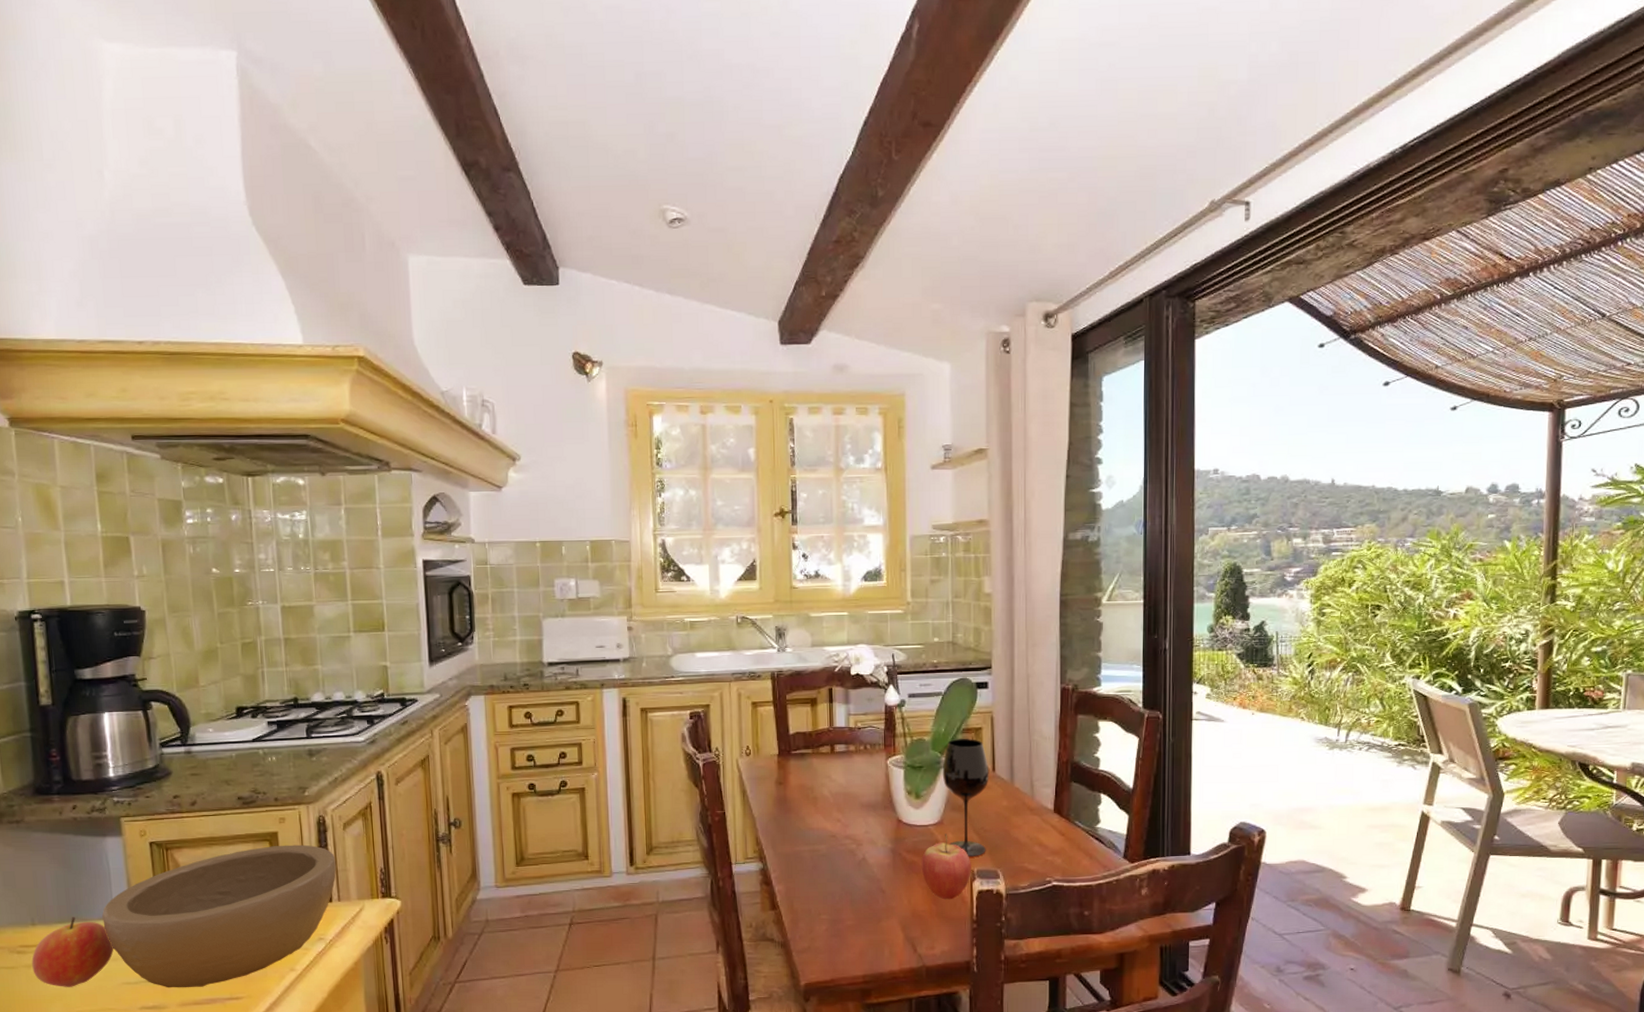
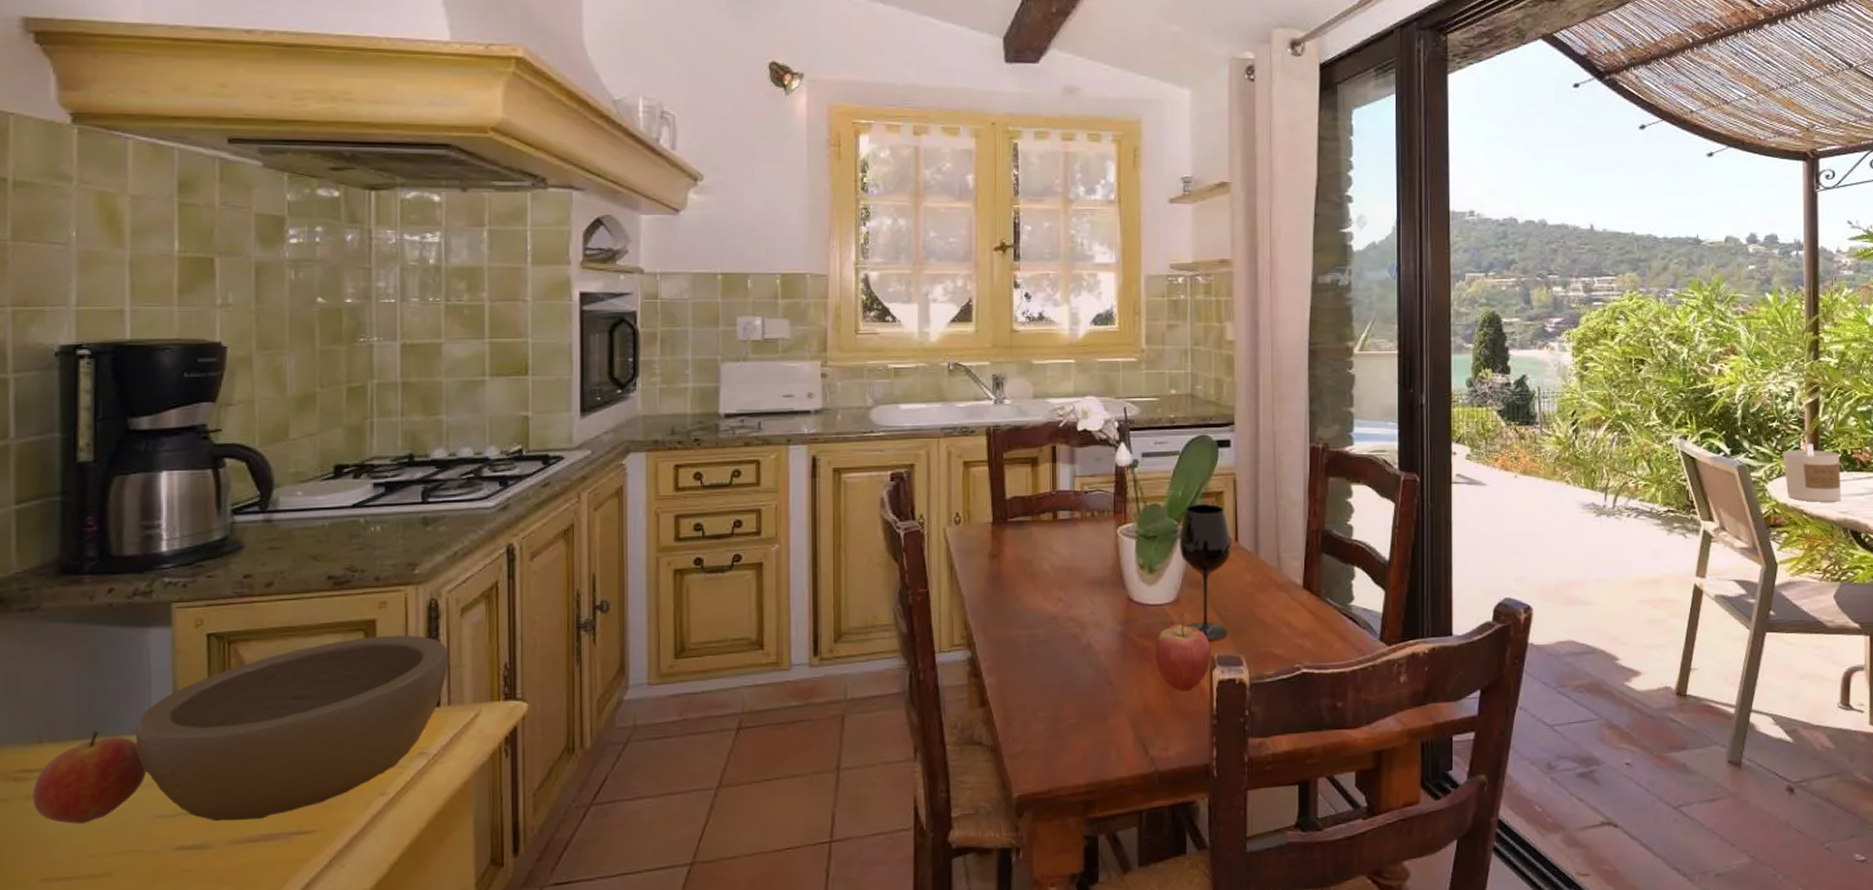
candle: none [1514,682,1572,737] -> present [1783,444,1842,502]

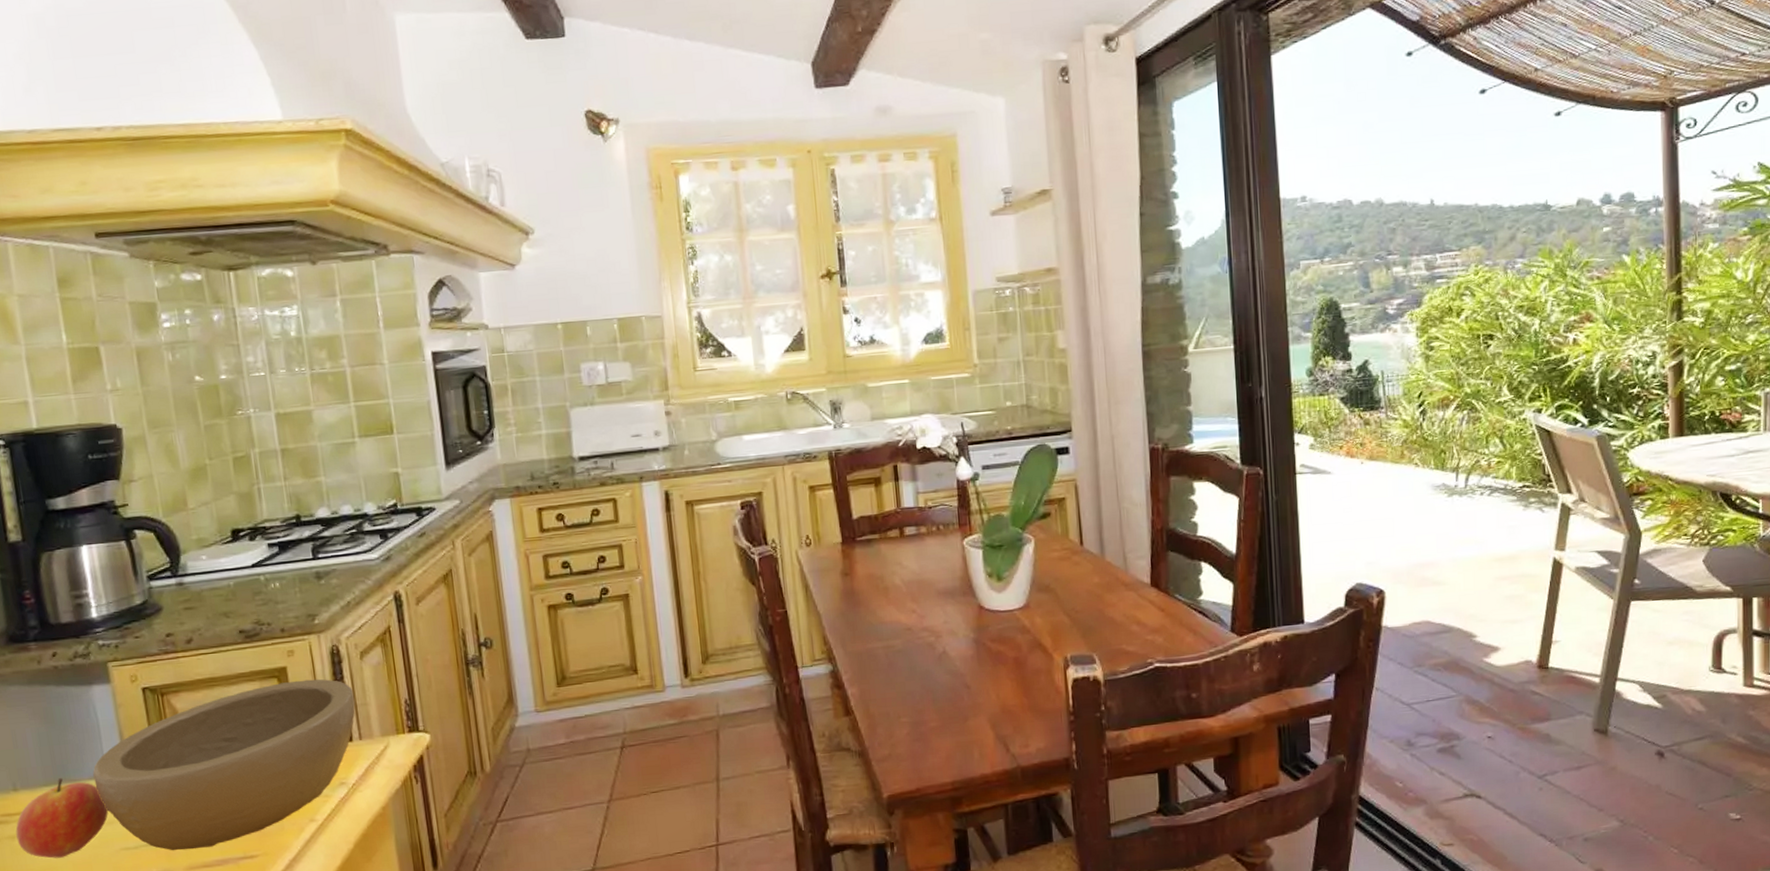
fruit: present [1154,614,1211,692] -> none [1008,618,1064,692]
wine glass: present [1179,504,1232,642] -> none [1024,511,1079,643]
candle: present [1783,444,1842,502] -> none [1645,407,1710,467]

